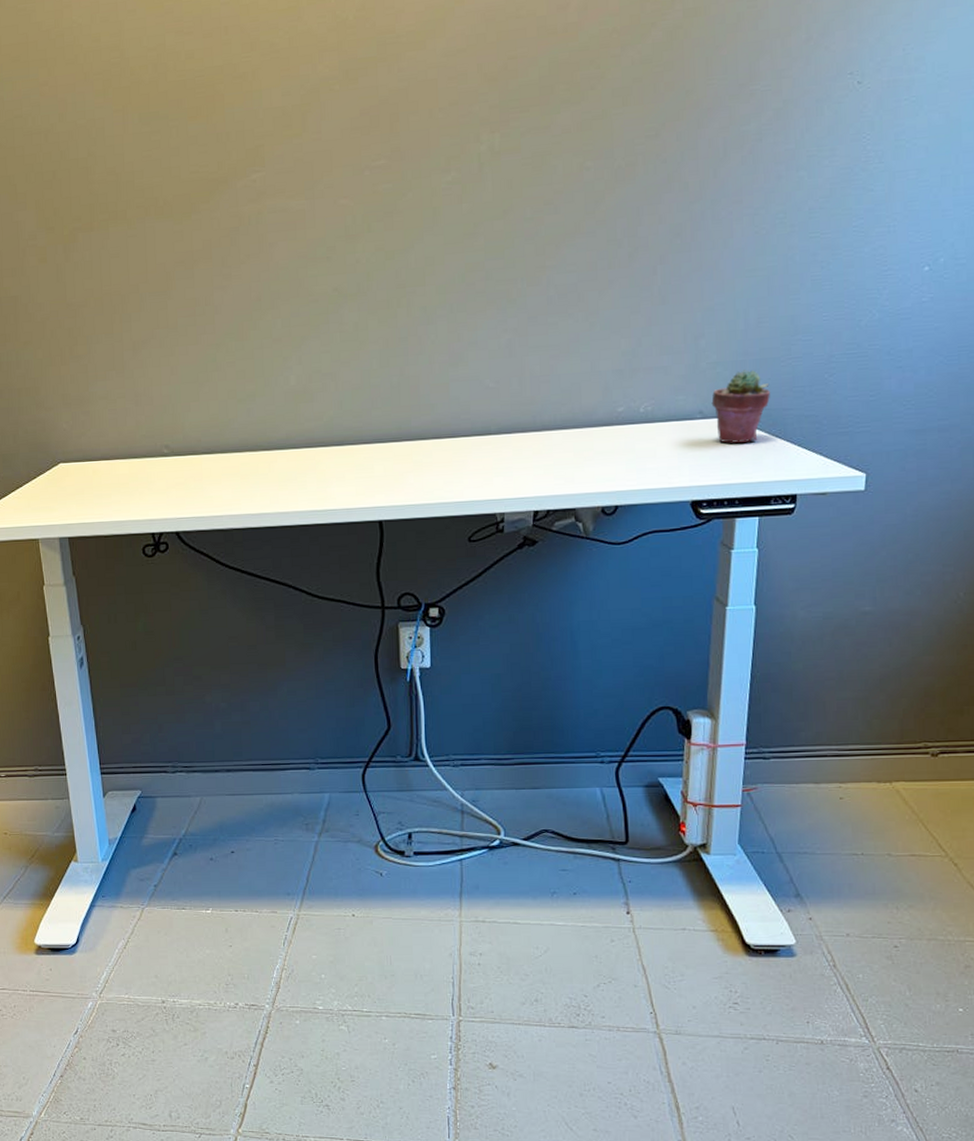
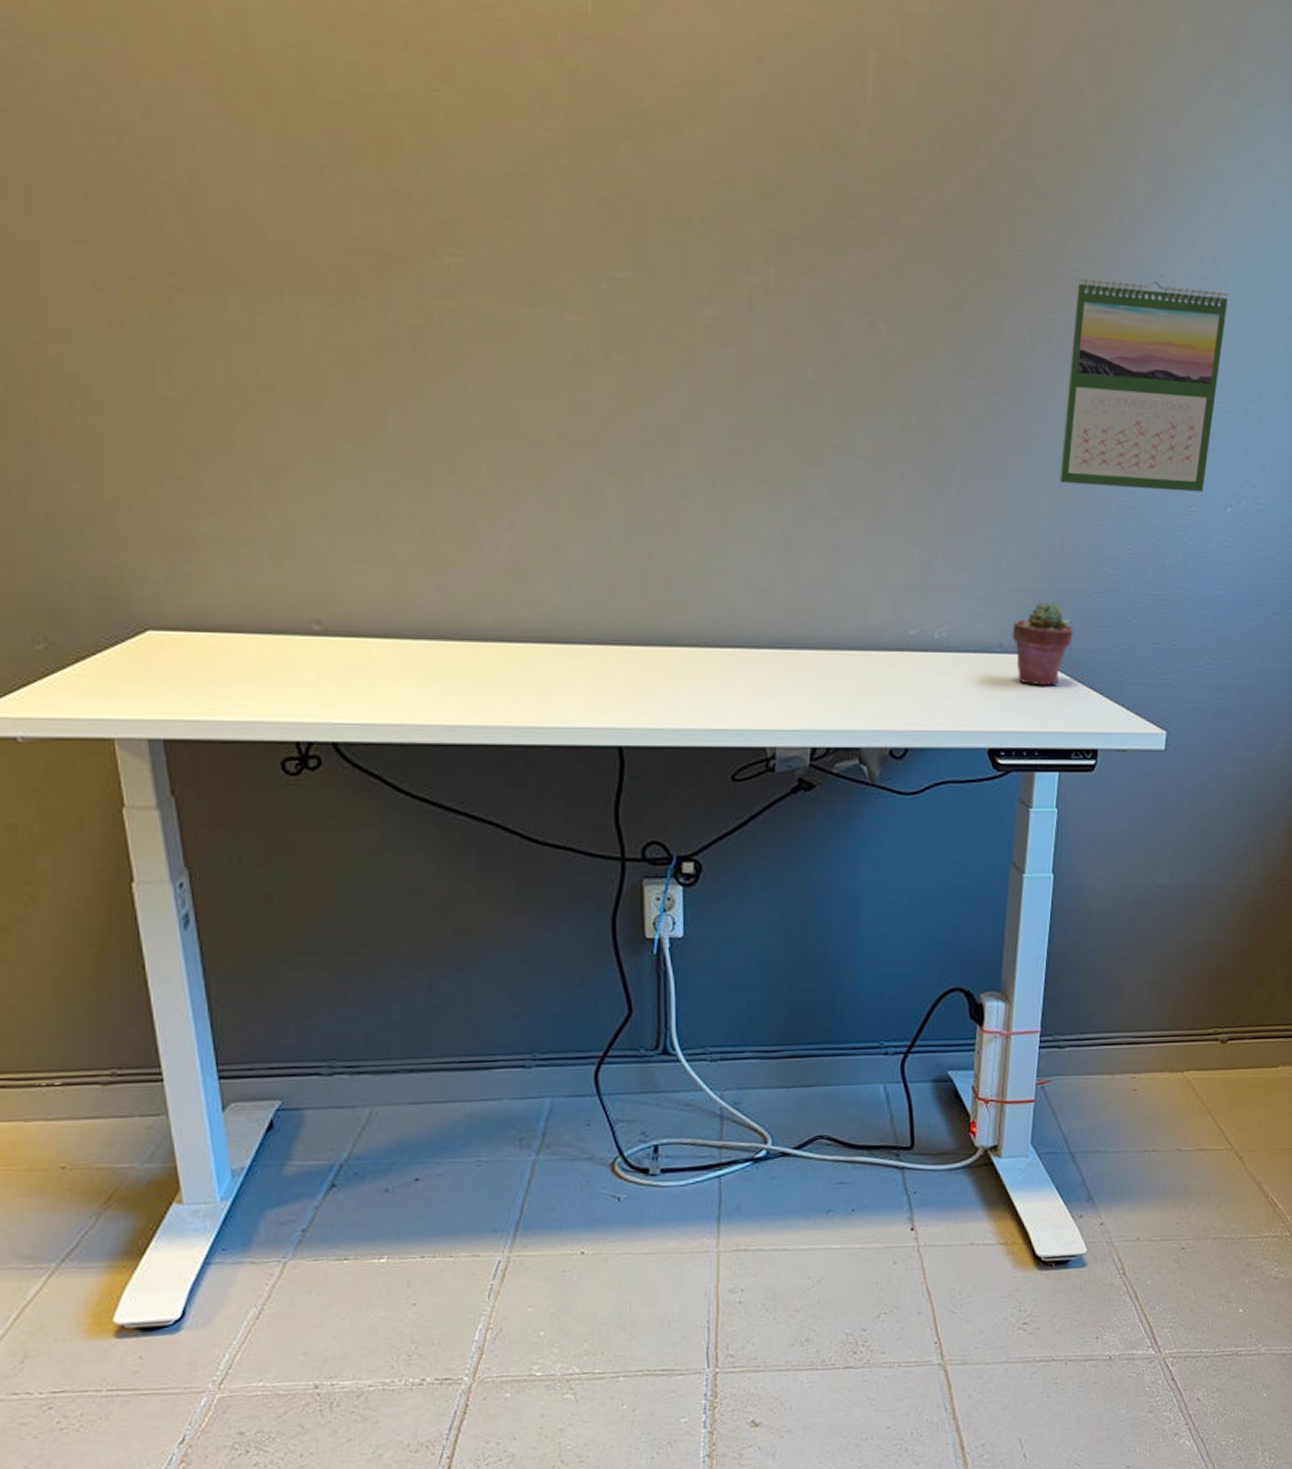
calendar: none [754,76,921,268] -> present [1060,278,1229,492]

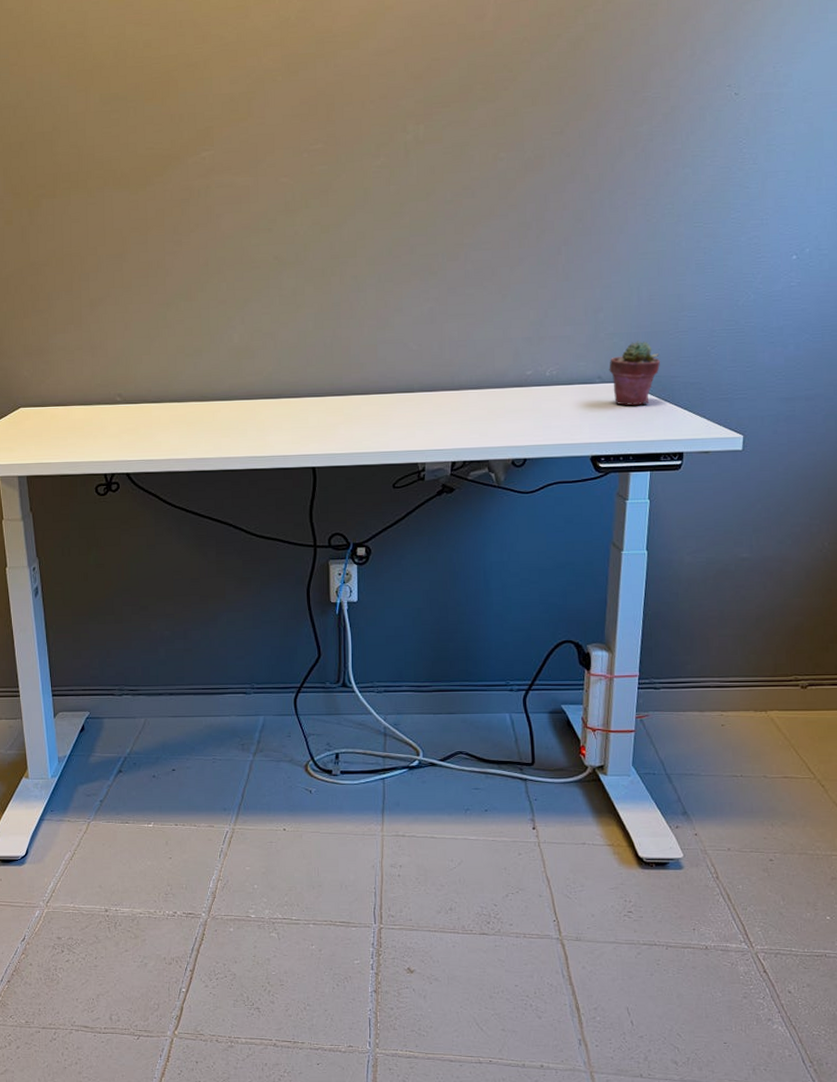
calendar: present [1060,278,1229,492] -> none [646,90,788,252]

